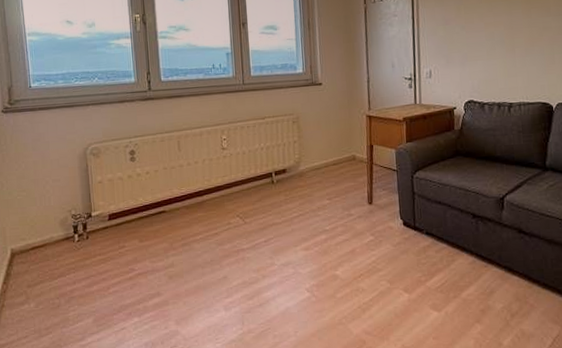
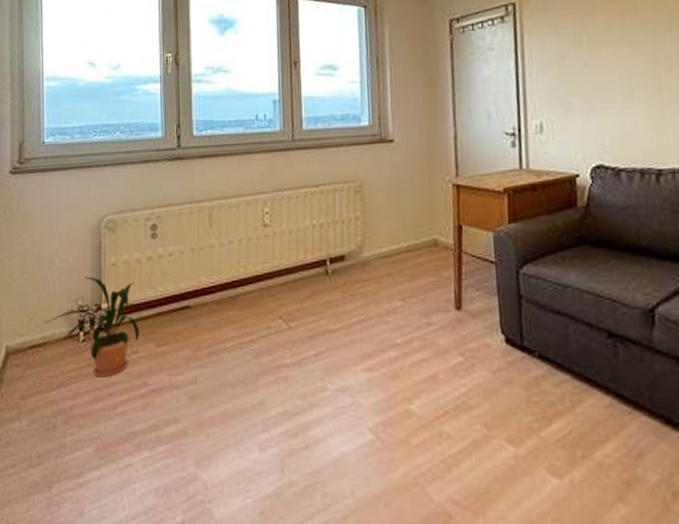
house plant: none [43,192,125,268] -> present [45,276,140,377]

